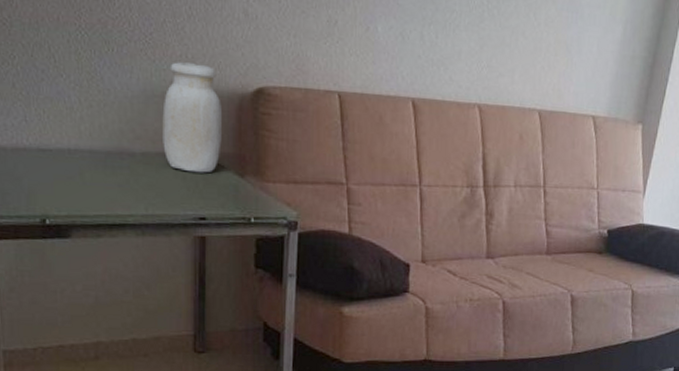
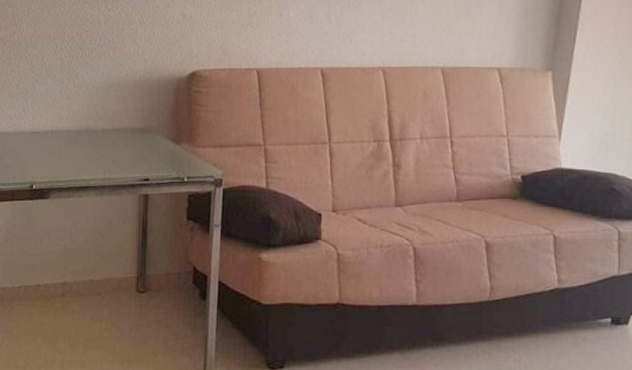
jar: present [162,62,223,173] -> none [118,58,164,143]

